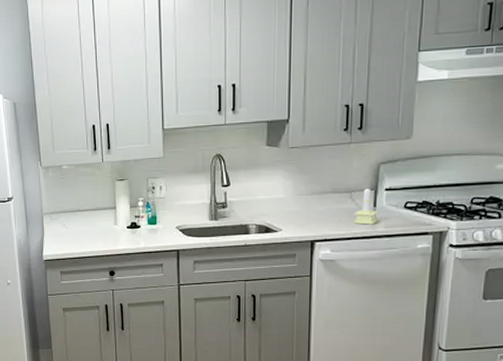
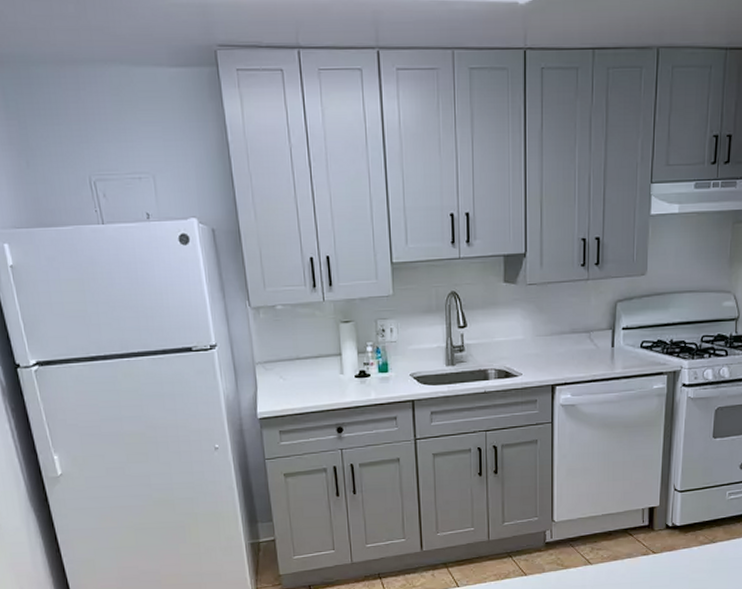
candle: present [354,187,378,225] -> none [593,326,616,366]

